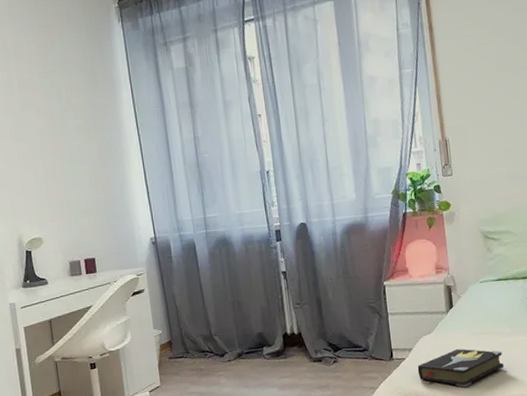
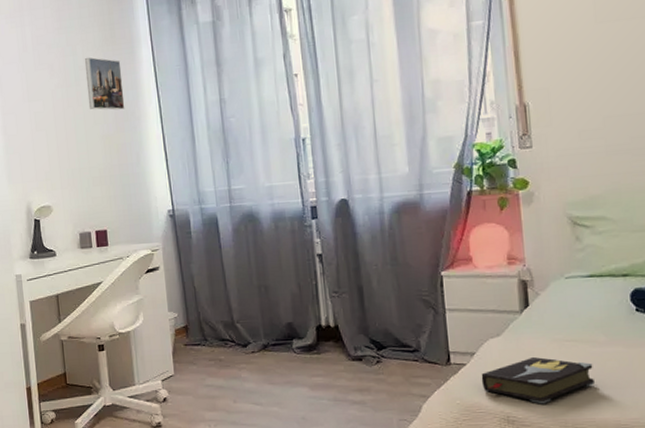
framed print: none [70,99,109,148] -> present [85,57,125,110]

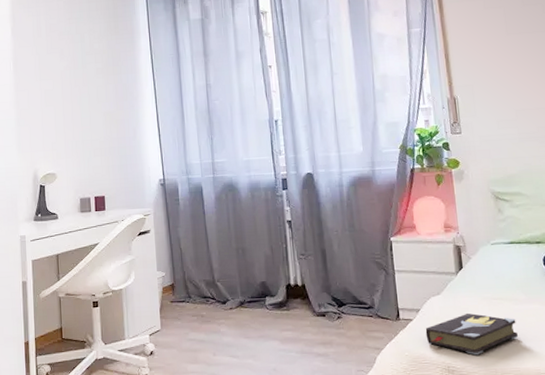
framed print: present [85,57,125,110] -> none [91,44,125,91]

